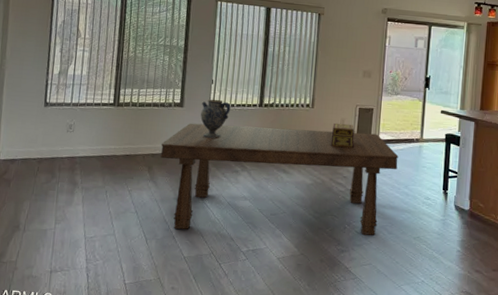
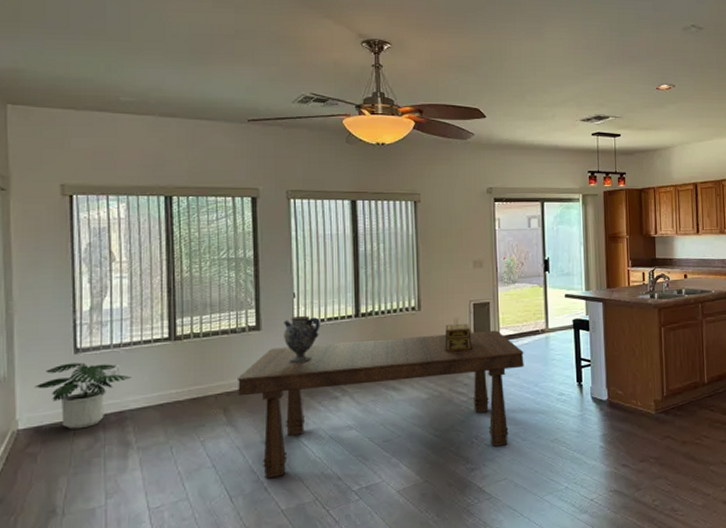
potted plant: none [14,113,84,166] -> present [34,362,133,430]

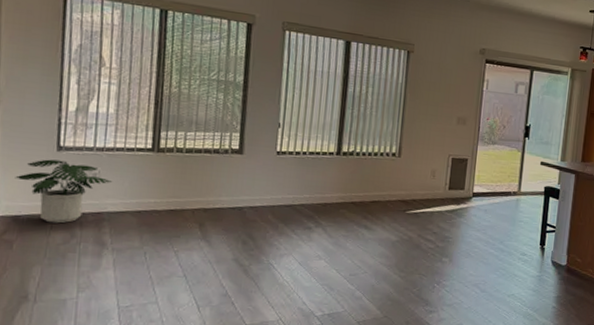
dining table: present [236,330,524,478] -> none [215,173,494,294]
ceramic jug: present [284,315,320,363] -> none [265,145,302,191]
decorative box: present [444,323,472,352] -> none [419,174,447,201]

